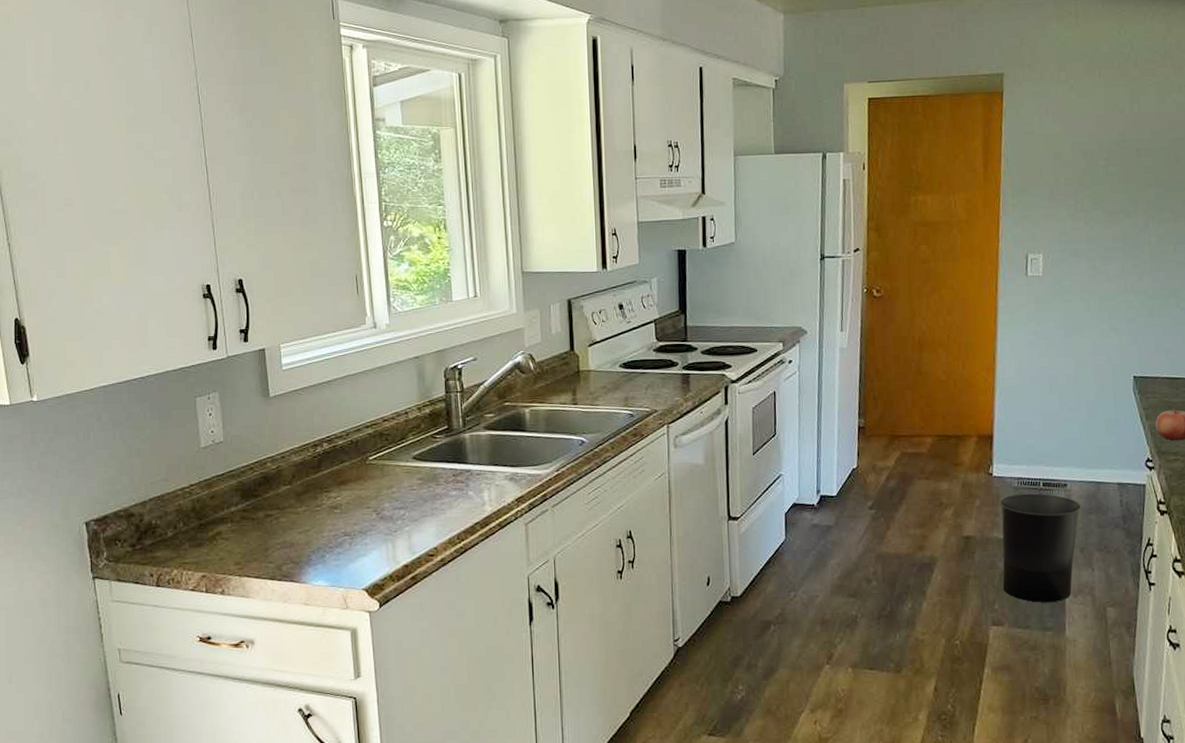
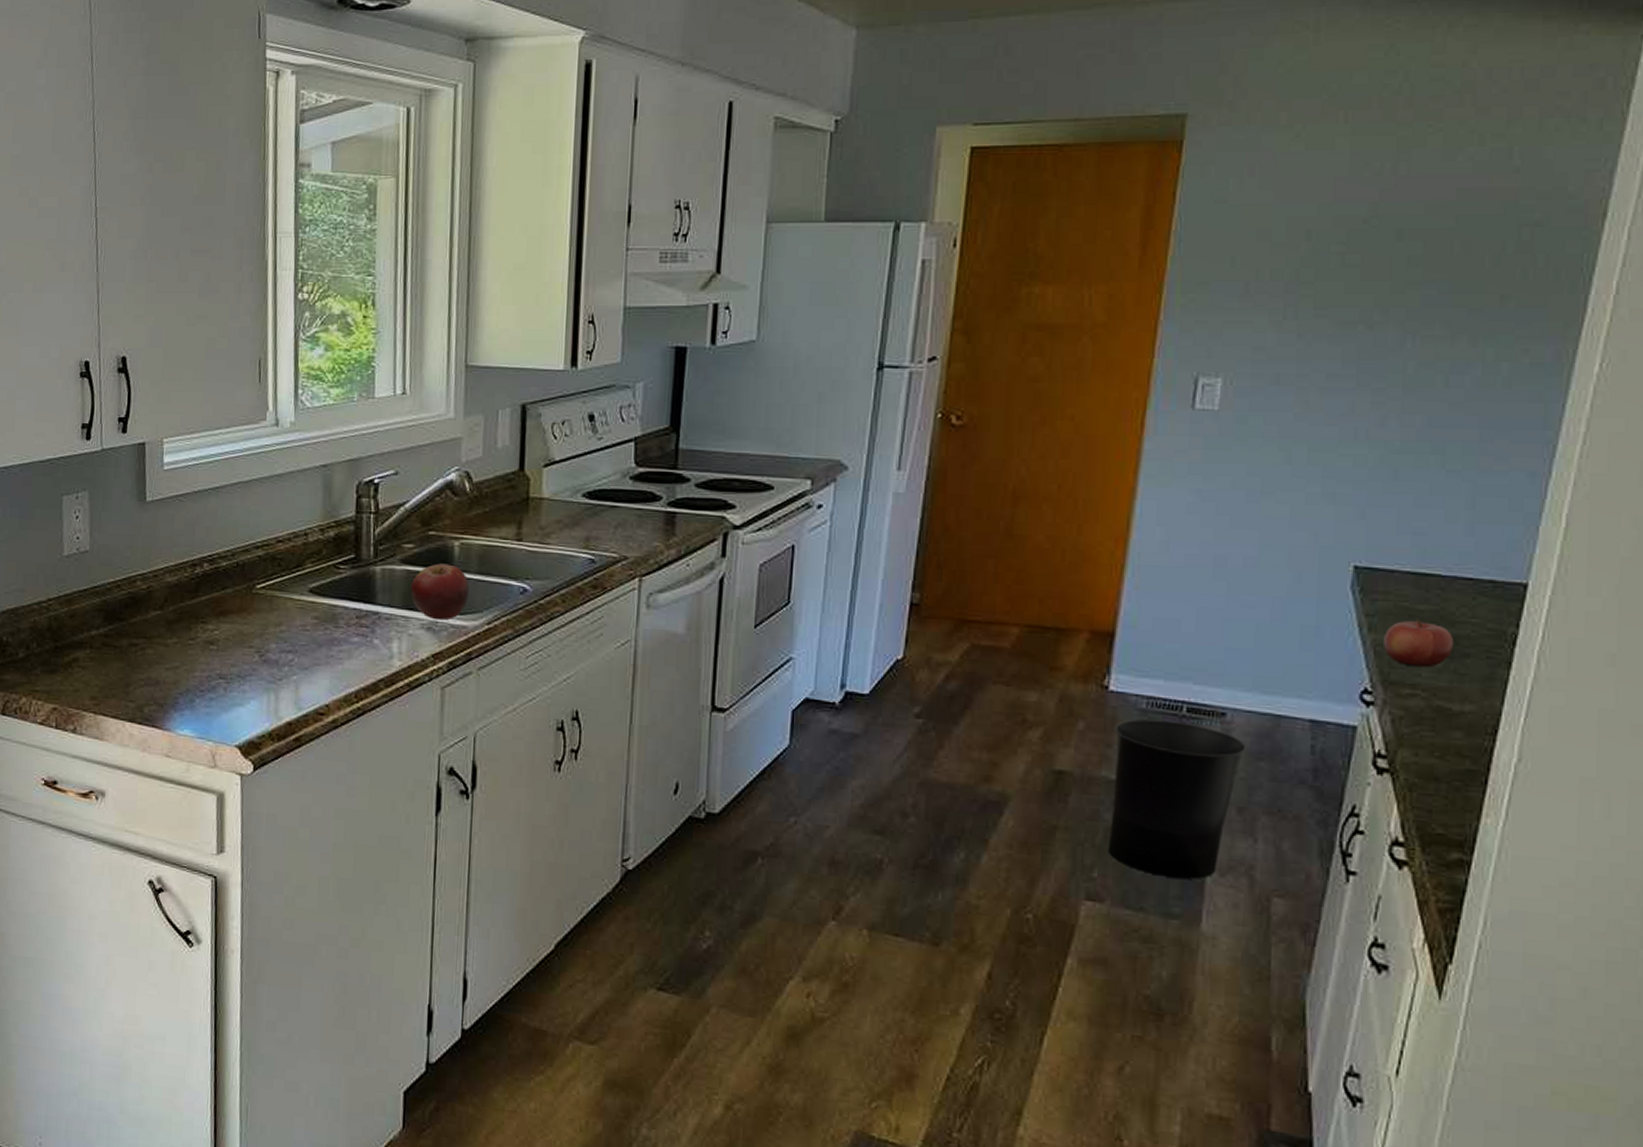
fruit: none [494,427,540,472] -> present [410,563,469,621]

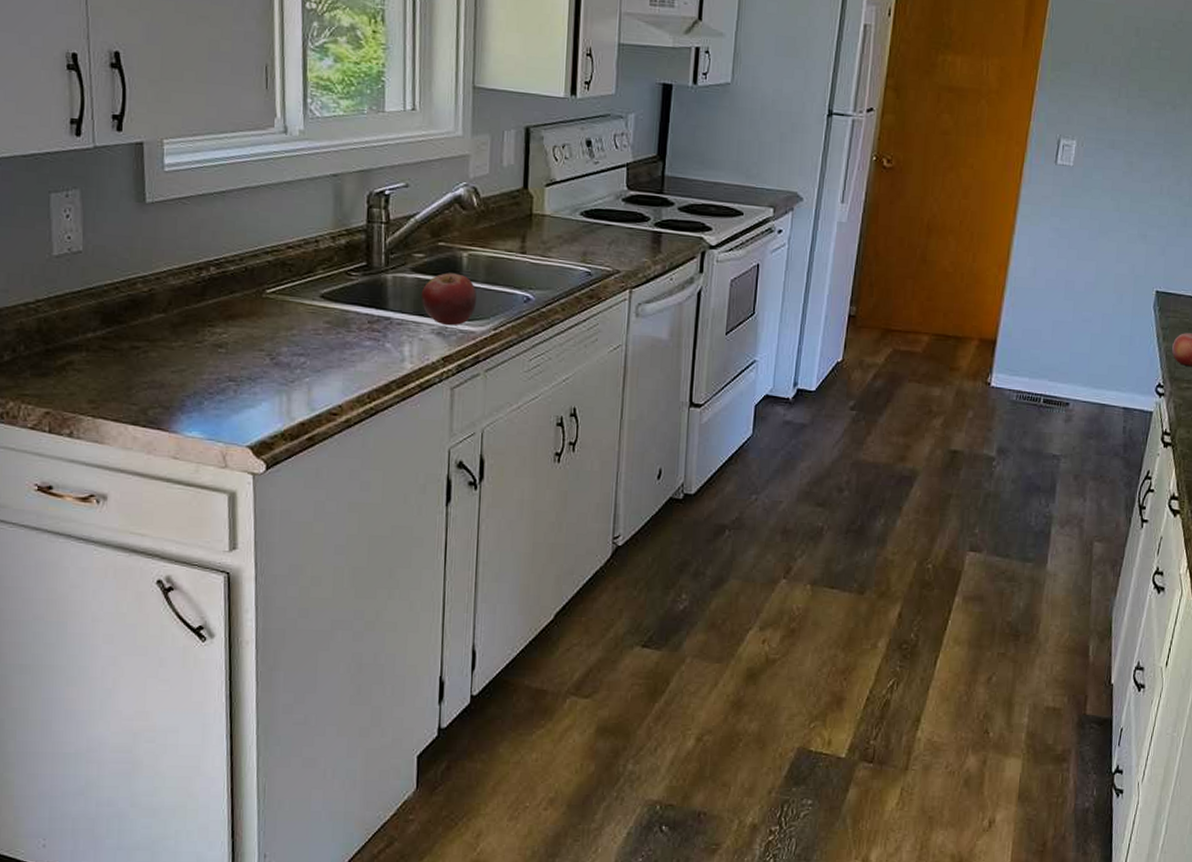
waste bin: present [1107,719,1246,879] -> none [986,409,1082,531]

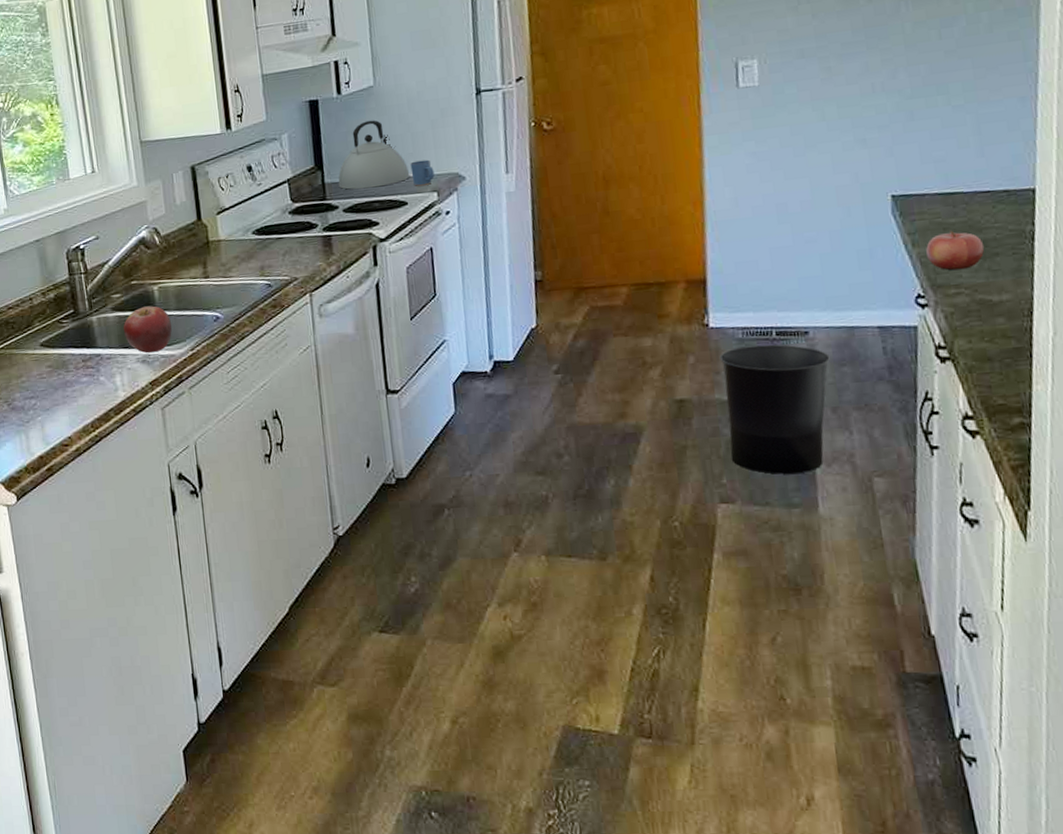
kettle: none [678,118,751,192] -> present [338,120,410,190]
mug: none [752,171,774,199] -> present [410,159,435,186]
waste bin: none [986,409,1082,531] -> present [719,344,830,474]

